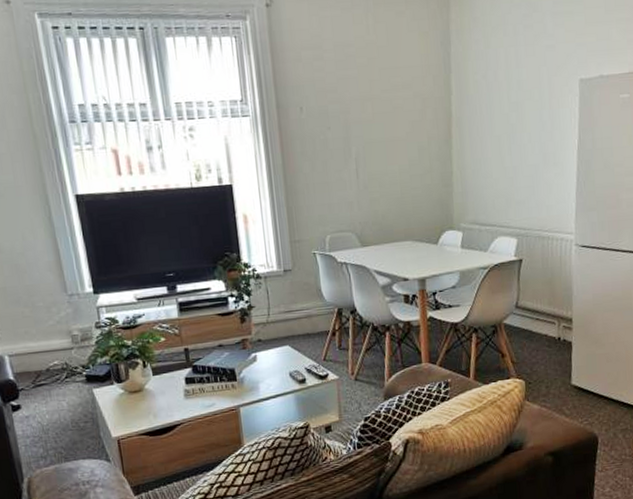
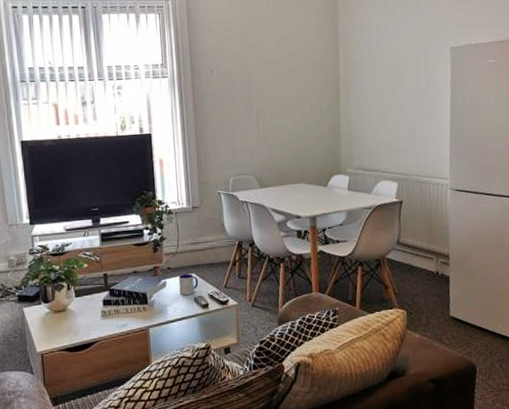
mug: none [271,345,294,370] -> present [178,273,199,295]

